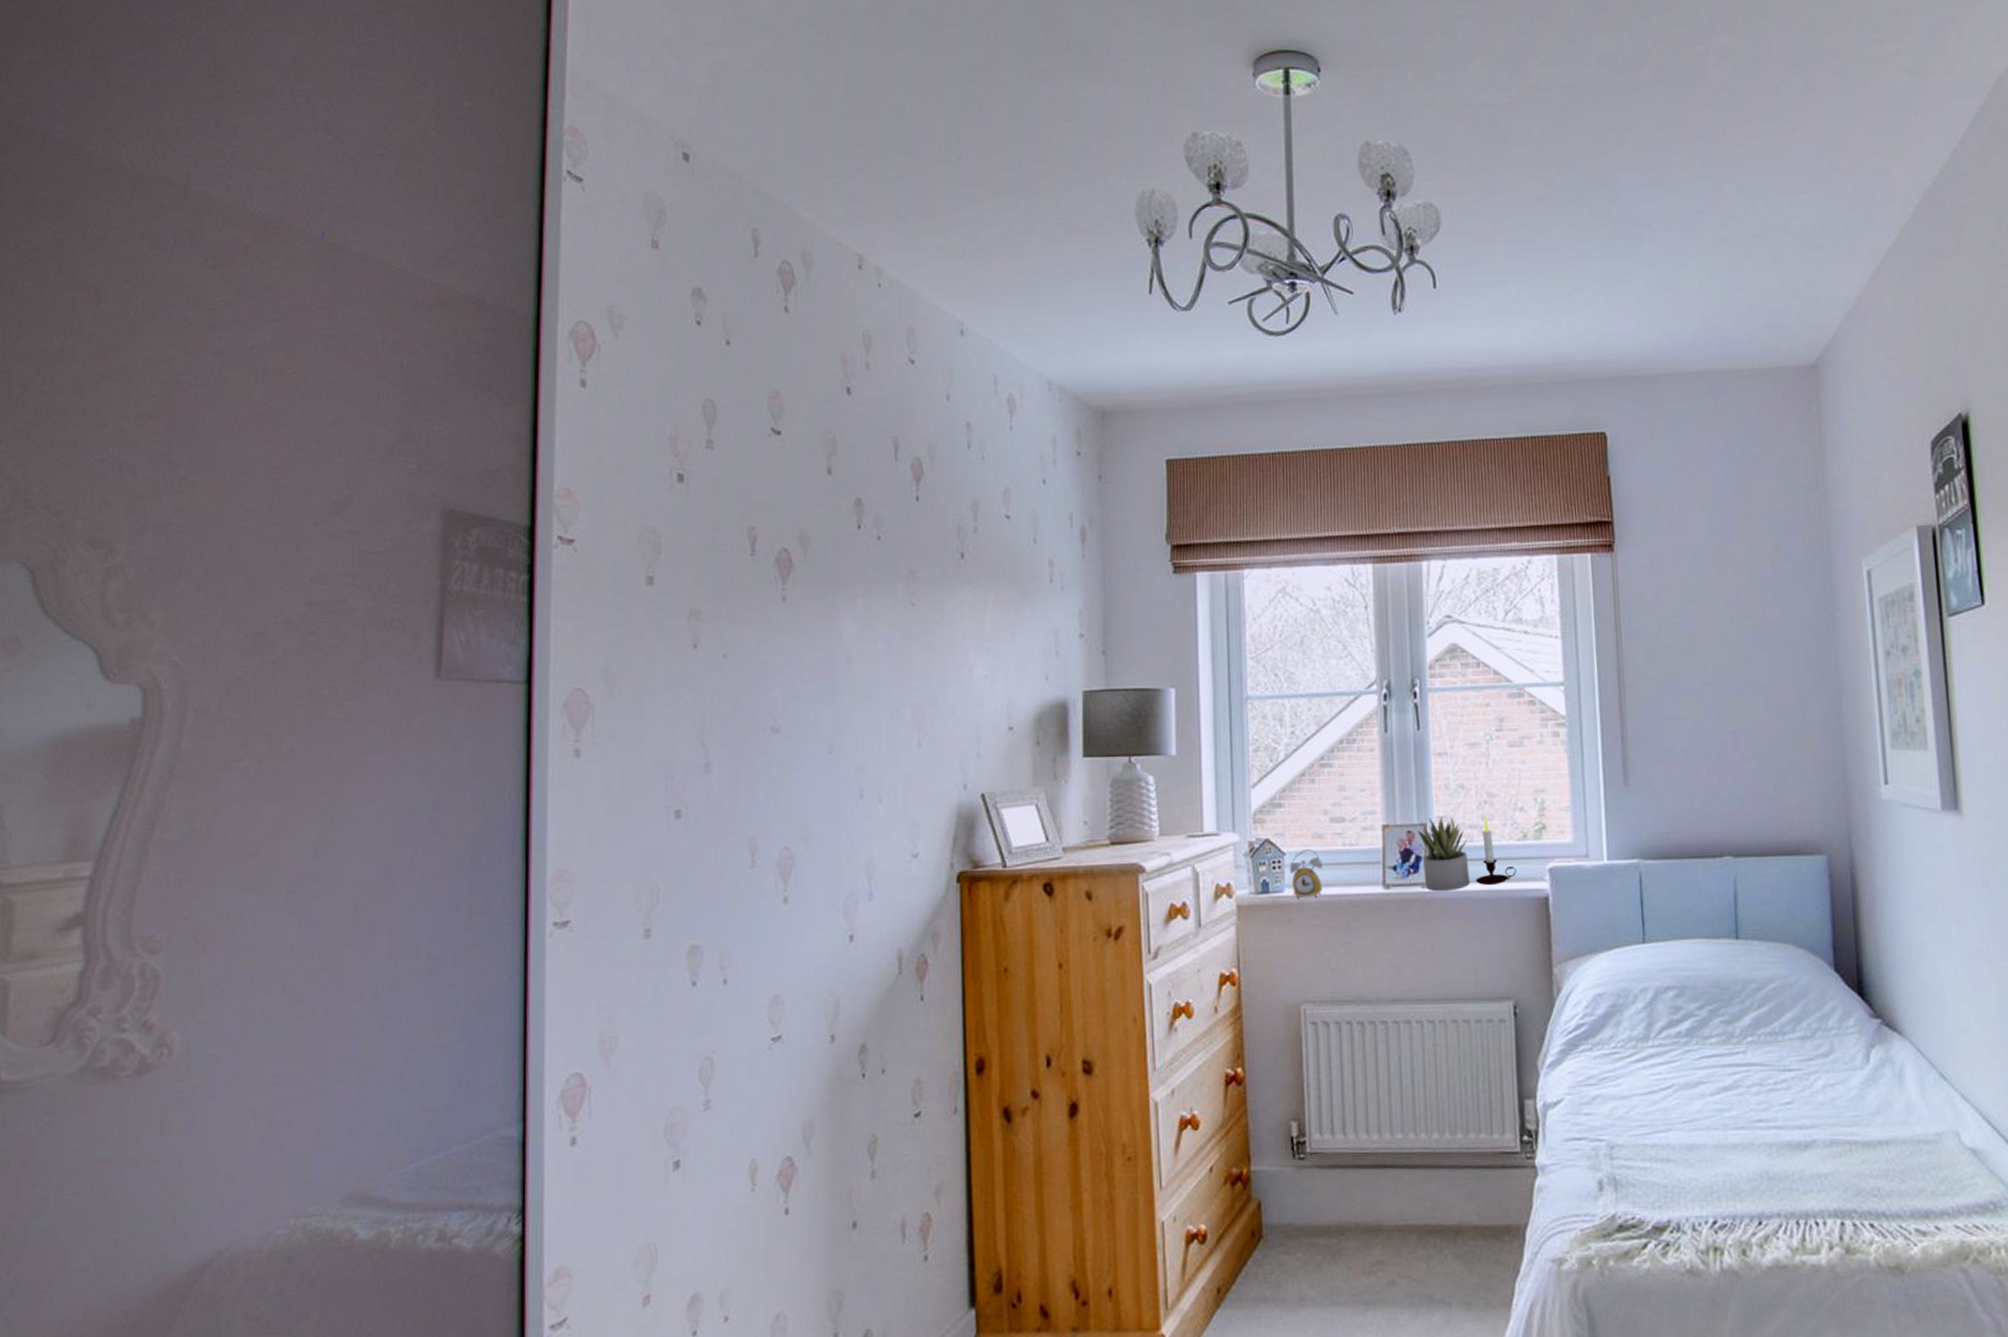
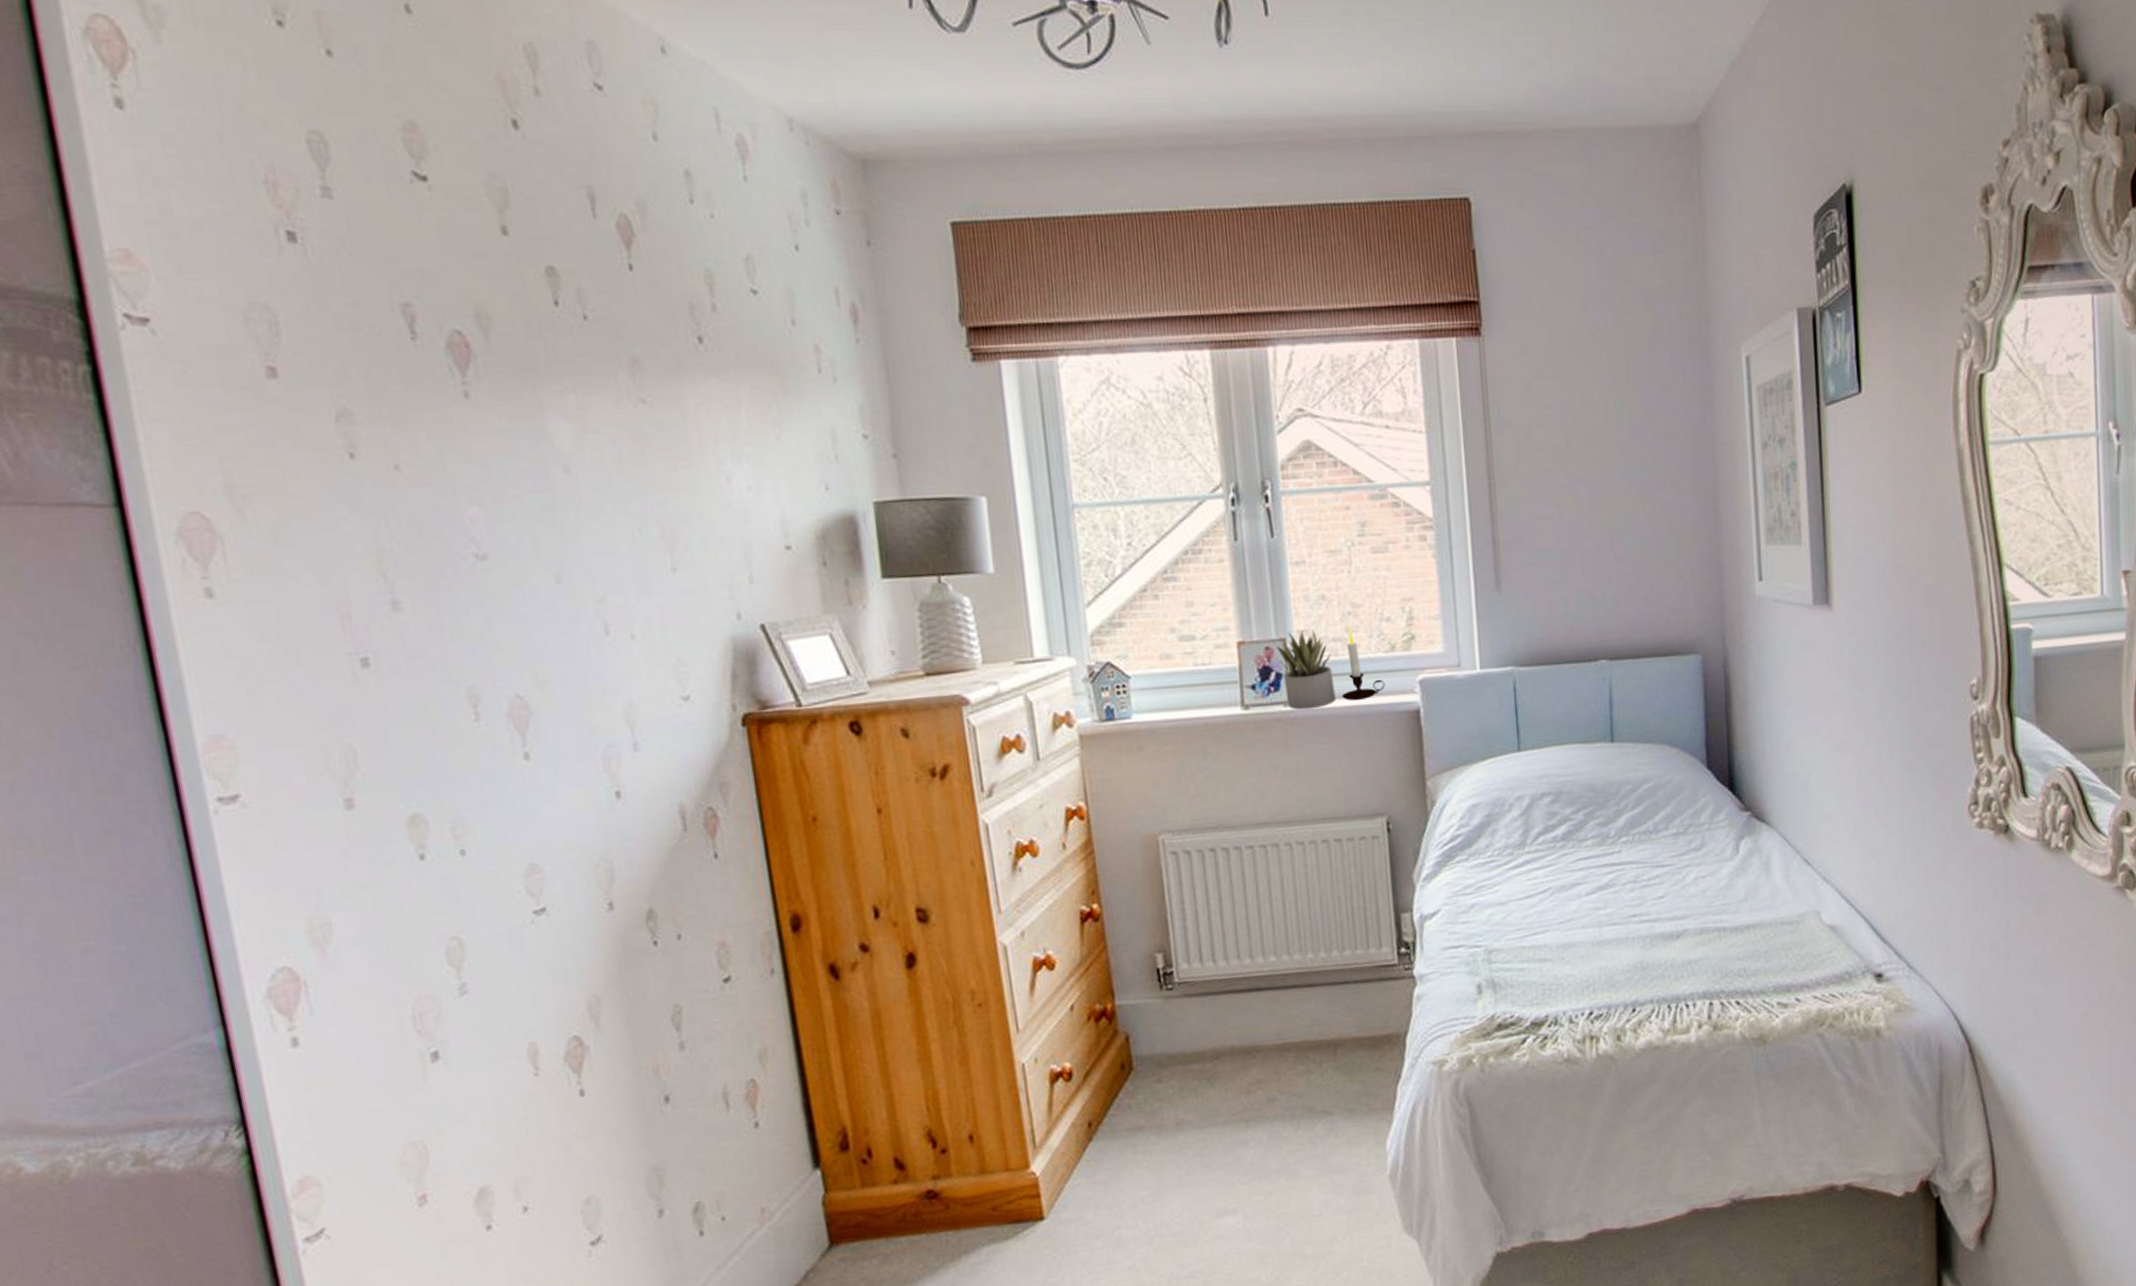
alarm clock: present [1289,848,1323,900] -> none [1135,670,1175,726]

